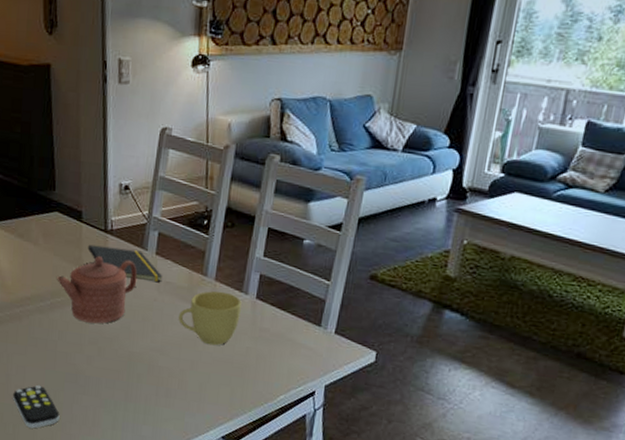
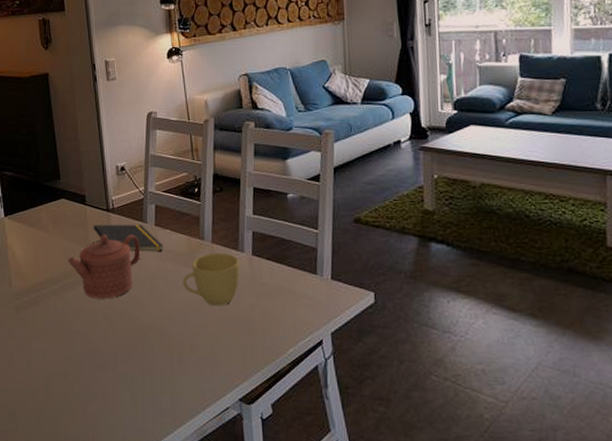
remote control: present [13,385,60,429] -> none [35,368,81,414]

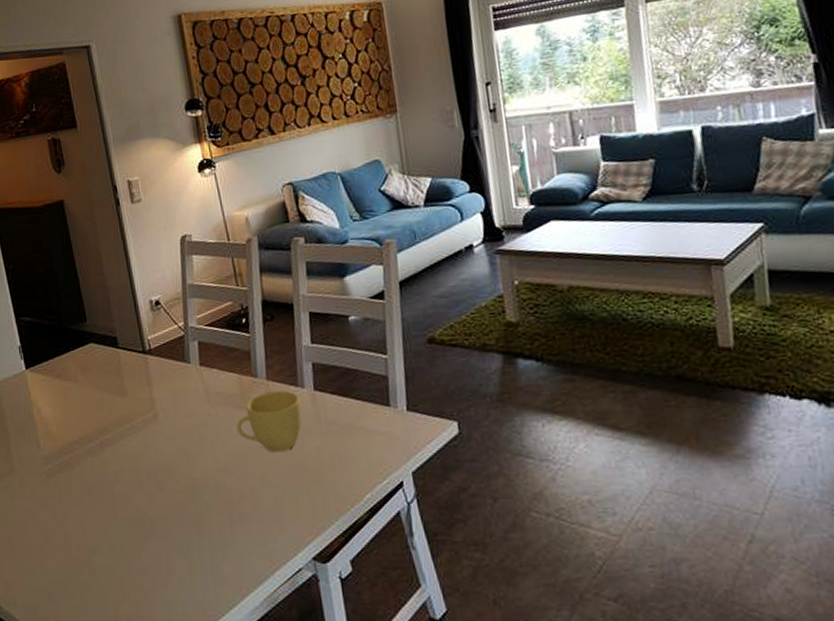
teapot: present [68,234,141,299] -> none [102,377,186,456]
notepad: present [93,224,164,252] -> none [128,365,212,398]

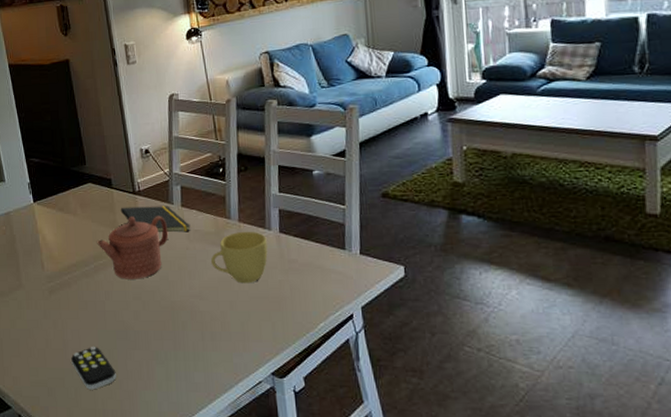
remote control: none [75,539,130,593] -> present [71,347,116,390]
teapot: none [102,377,186,456] -> present [97,216,169,279]
notepad: none [128,365,212,398] -> present [120,205,191,233]

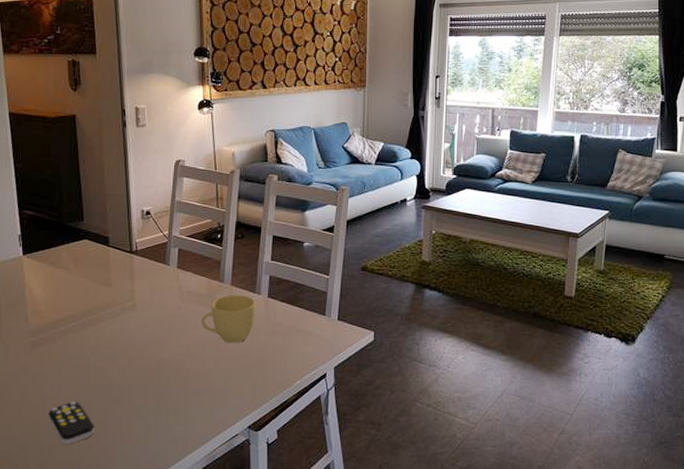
teapot: present [97,216,169,279] -> none [88,275,162,336]
notepad: present [120,205,191,233] -> none [115,265,185,292]

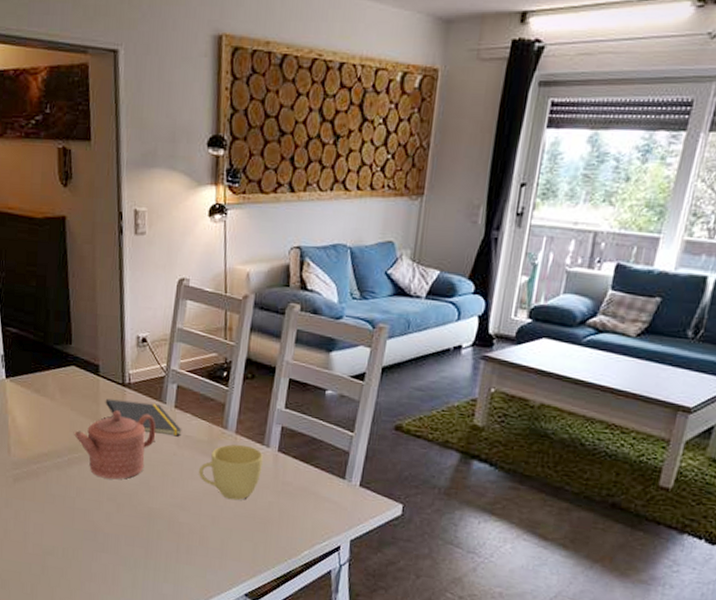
remote control: present [48,402,95,444] -> none [31,543,79,588]
teapot: none [88,275,162,336] -> present [74,410,157,480]
notepad: none [115,265,185,292] -> present [105,398,182,436]

